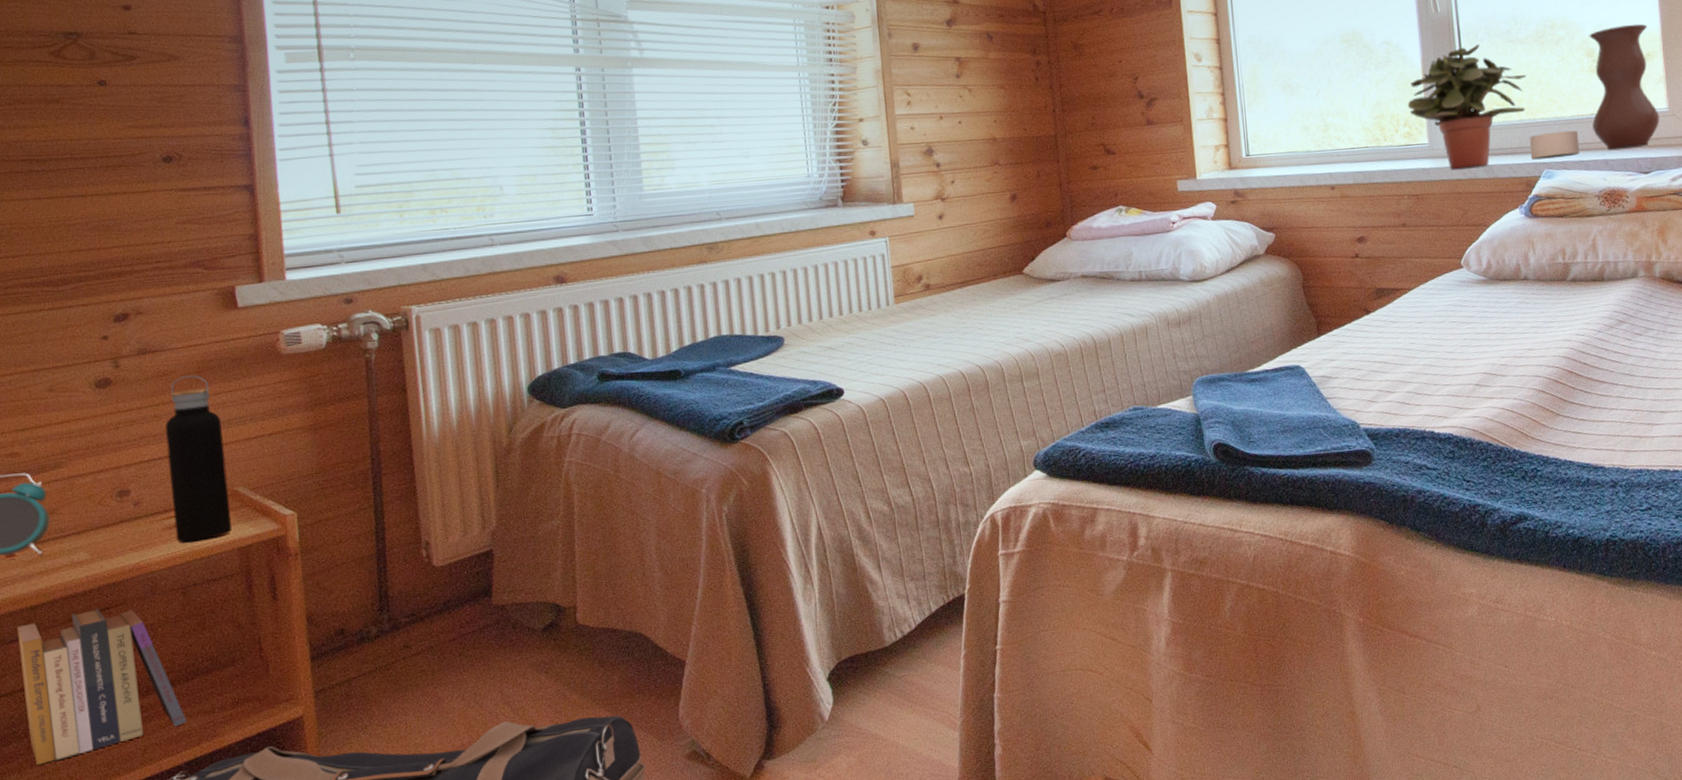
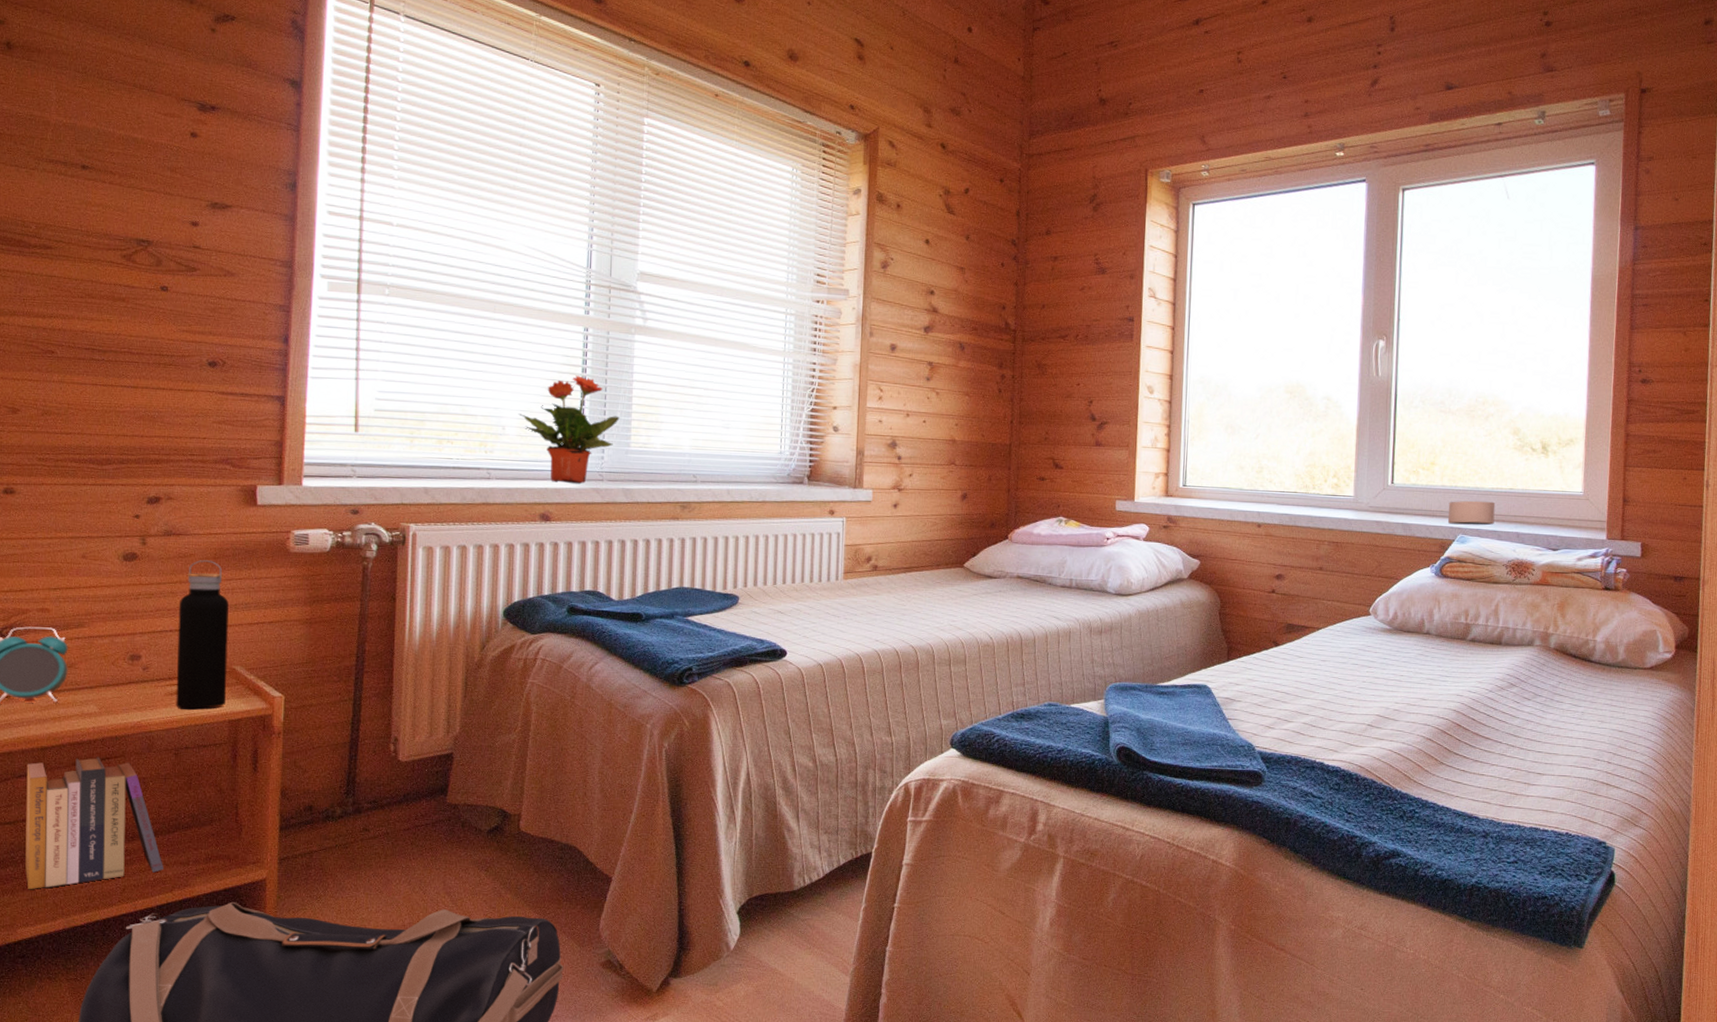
potted plant: none [515,120,628,240] -> present [518,375,620,485]
potted plant: present [1407,44,1527,171] -> none [1339,410,1454,525]
vase: present [1589,24,1660,151] -> none [1509,410,1574,526]

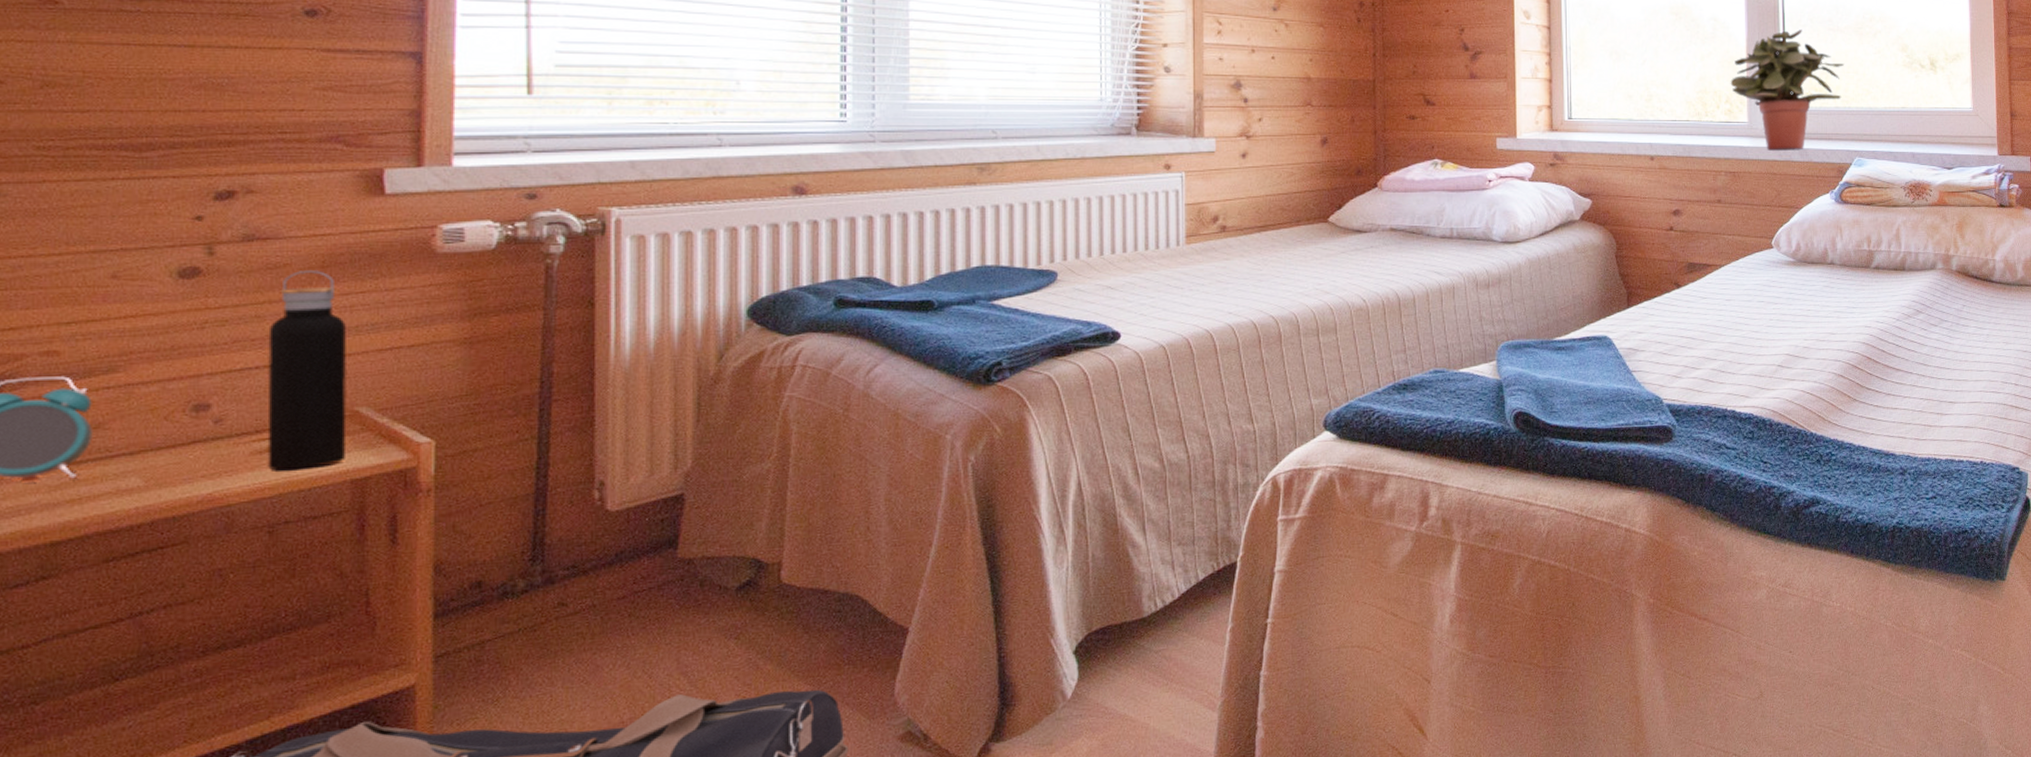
books: present [25,756,164,890] -> none [27,547,256,743]
potted plant: present [518,375,620,485] -> none [756,15,894,148]
potted plant: none [1339,410,1454,525] -> present [1730,29,1845,152]
candle: present [1447,500,1496,526] -> none [1843,121,1890,148]

